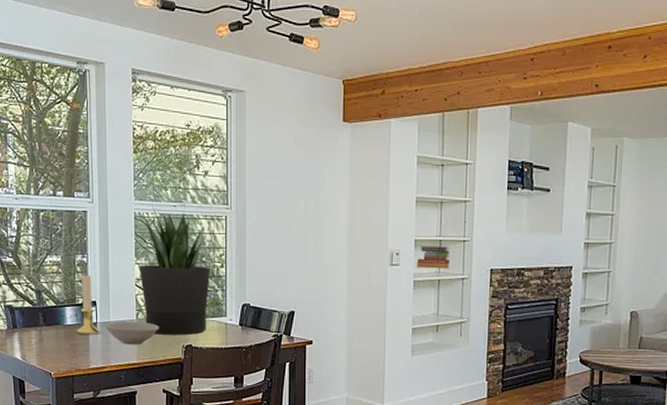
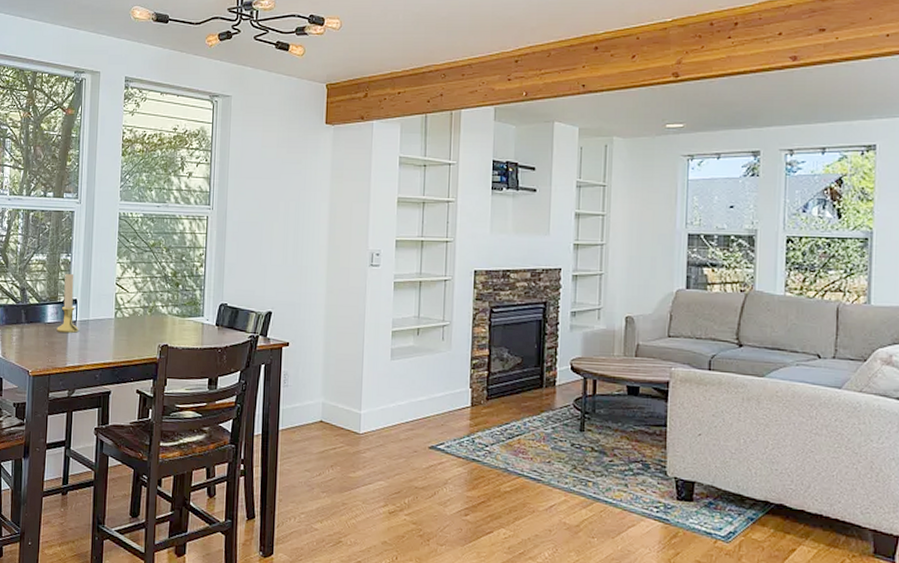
bowl: present [105,321,159,345] -> none [84,319,137,344]
planter: present [138,205,211,336] -> none [120,205,191,335]
books: present [416,246,450,269] -> none [397,246,432,271]

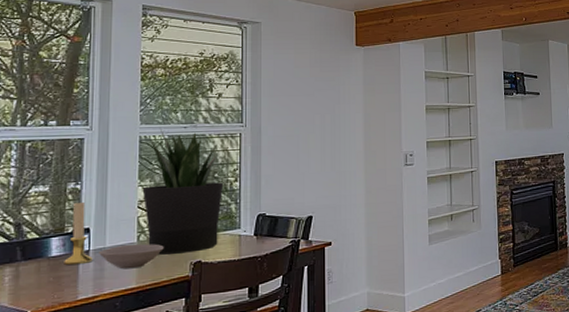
bowl: none [84,319,137,344] -> present [99,244,164,270]
planter: none [120,205,191,335] -> present [142,128,224,255]

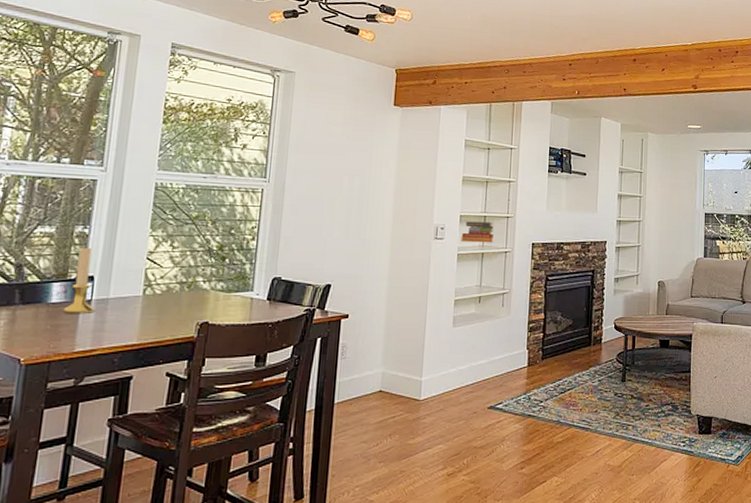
bowl: present [99,244,164,270] -> none [101,297,171,324]
planter: present [142,128,224,255] -> none [153,175,240,312]
books: none [429,145,459,166] -> present [461,221,494,243]

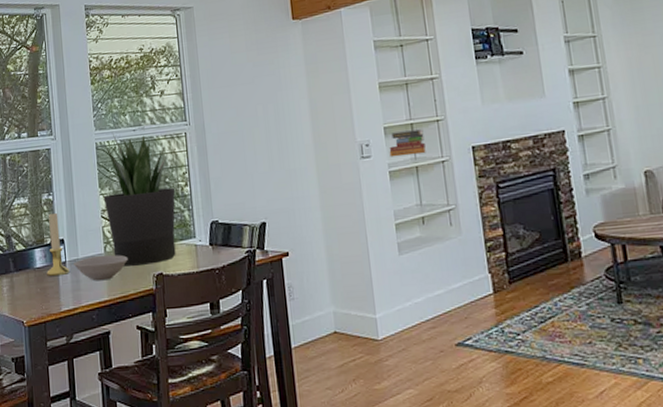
bowl: none [101,297,171,324] -> present [74,255,128,282]
planter: none [153,175,240,312] -> present [103,132,176,267]

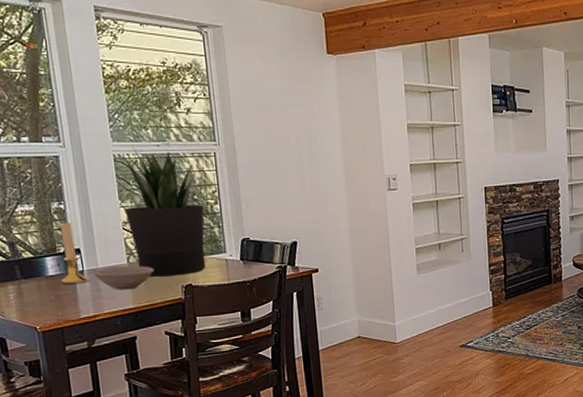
books: present [389,129,426,158] -> none [413,169,446,191]

